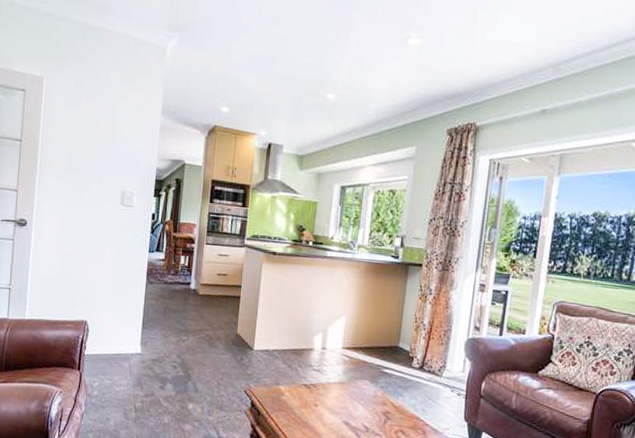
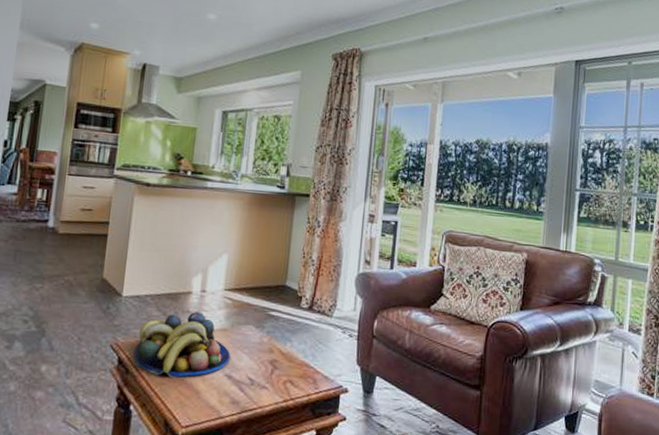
fruit bowl: none [264,366,348,422] -> present [134,312,230,378]

